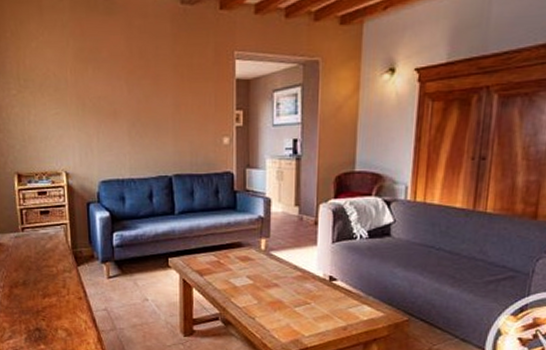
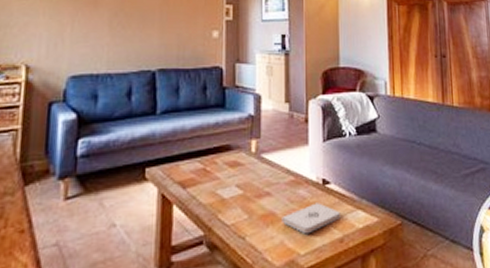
notepad: none [288,296,346,321] -> present [282,203,341,234]

